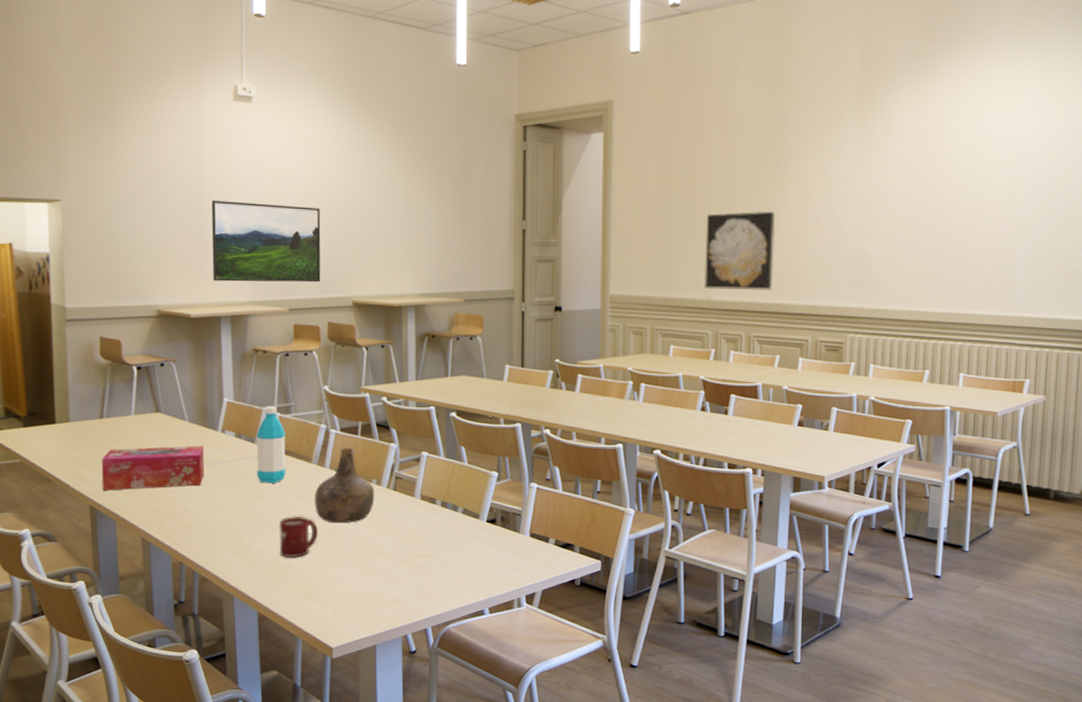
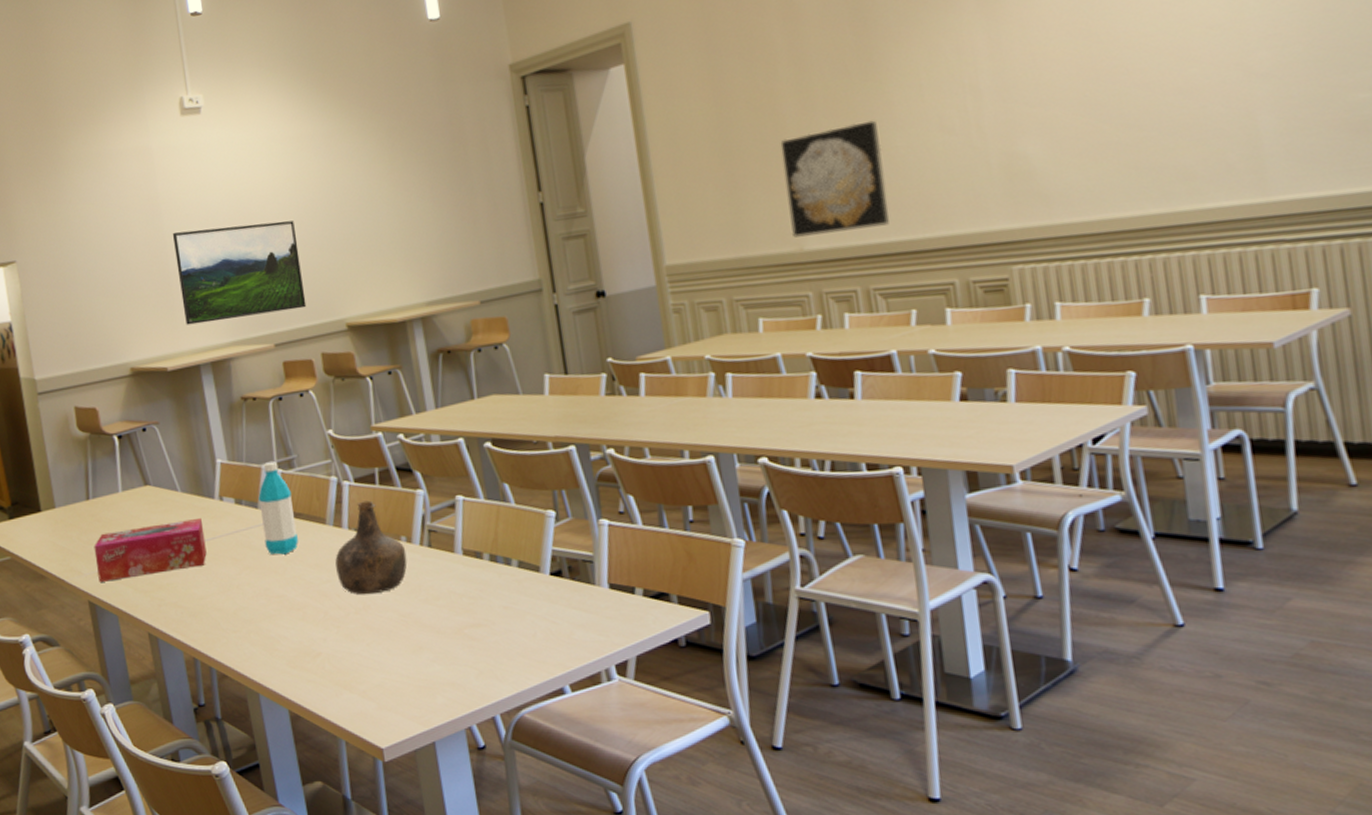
cup: present [278,515,318,558] -> none [298,590,346,643]

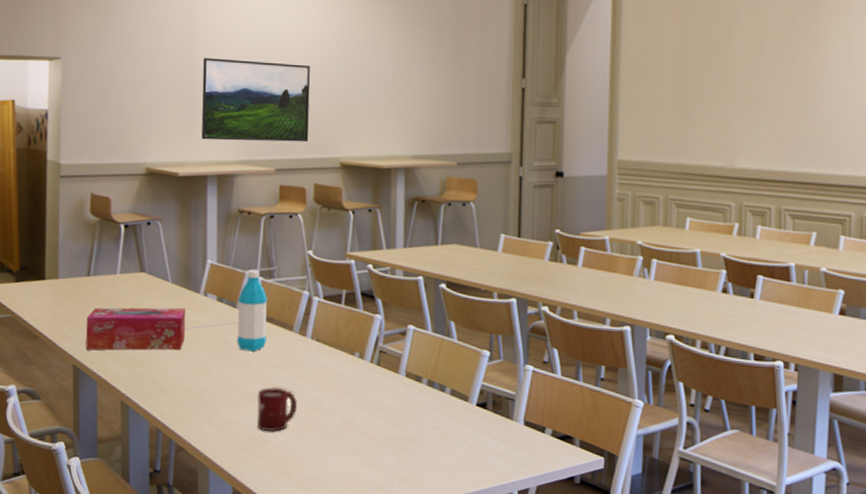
cup: none [298,590,346,643] -> present [257,386,297,432]
bottle: present [335,500,408,595] -> none [294,316,358,398]
wall art: present [780,120,890,238] -> none [727,68,811,158]

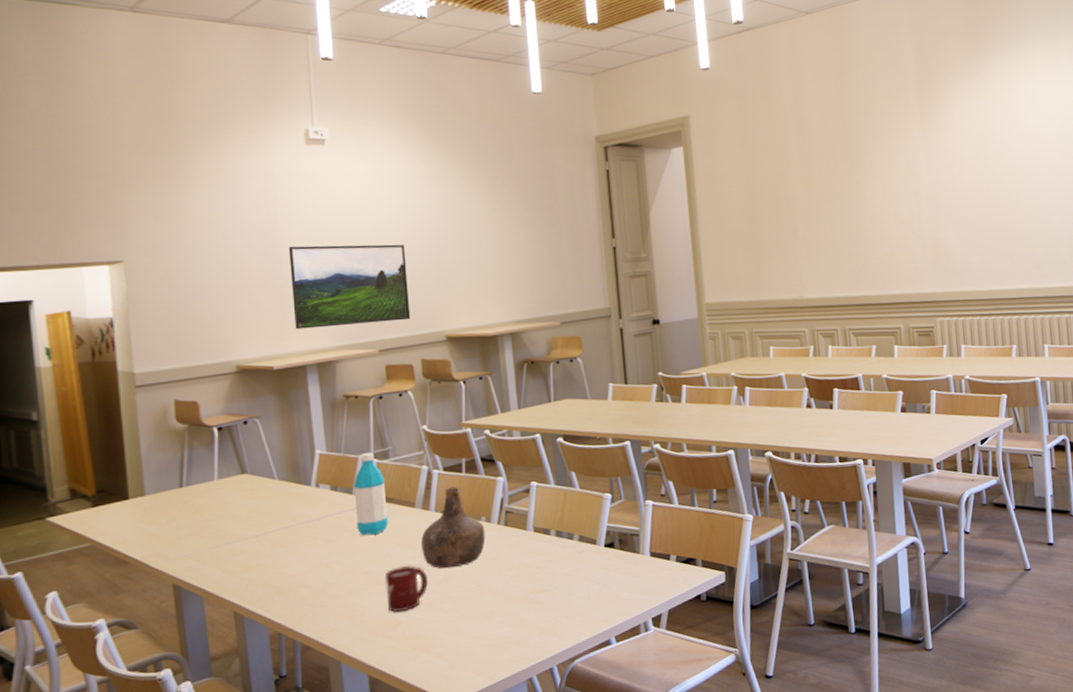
tissue box: present [85,307,186,351] -> none [183,503,299,566]
bottle: none [294,316,358,398] -> present [421,486,486,569]

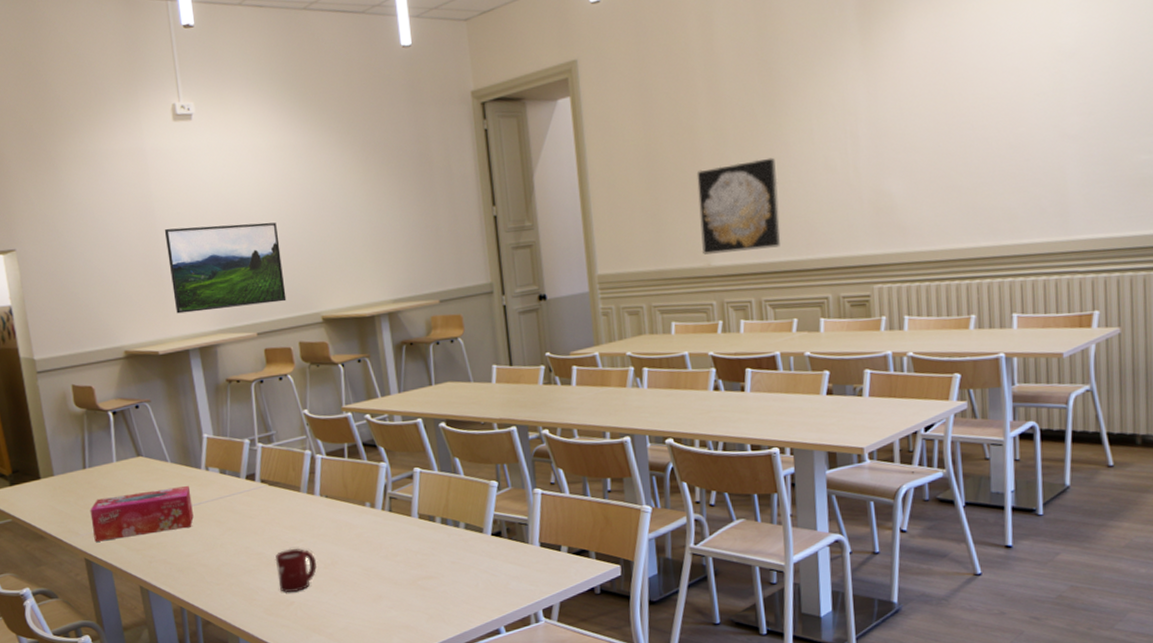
tissue box: none [183,503,299,566] -> present [90,485,194,542]
water bottle: present [353,452,388,535] -> none [240,437,276,518]
bottle: present [421,486,486,569] -> none [308,471,371,553]
wall art: none [790,208,861,288] -> present [696,157,781,255]

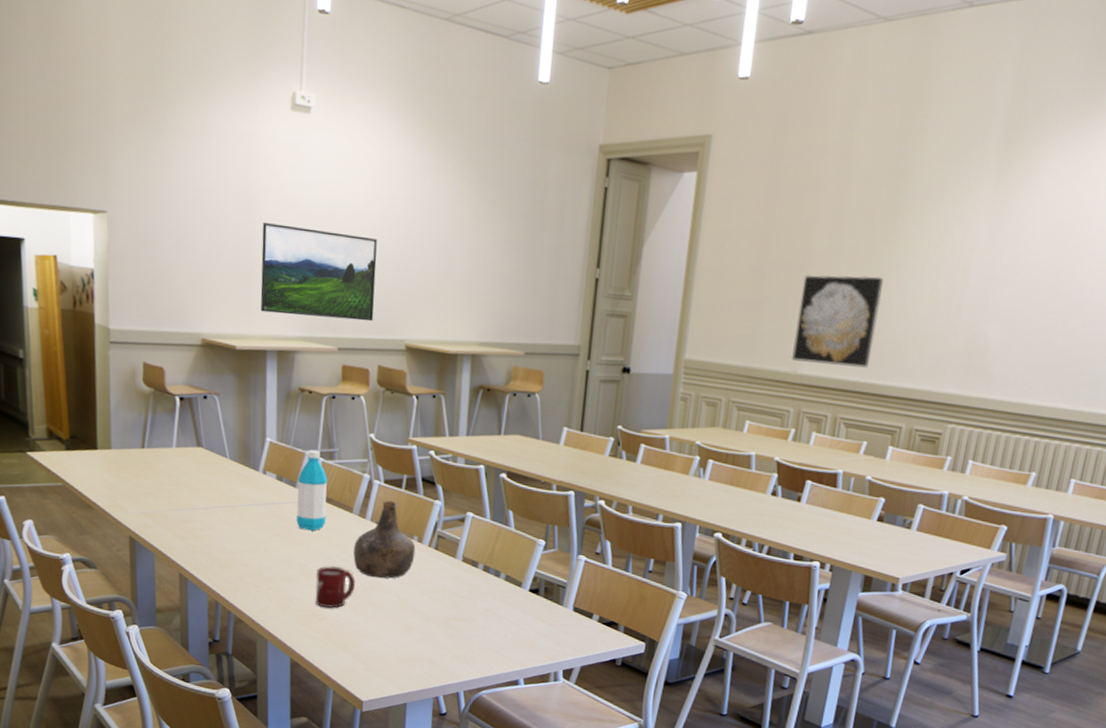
tissue box: present [90,485,194,542] -> none [141,480,245,526]
water bottle: none [240,437,276,518] -> present [296,450,328,531]
bottle: none [308,471,371,553] -> present [353,500,416,579]

